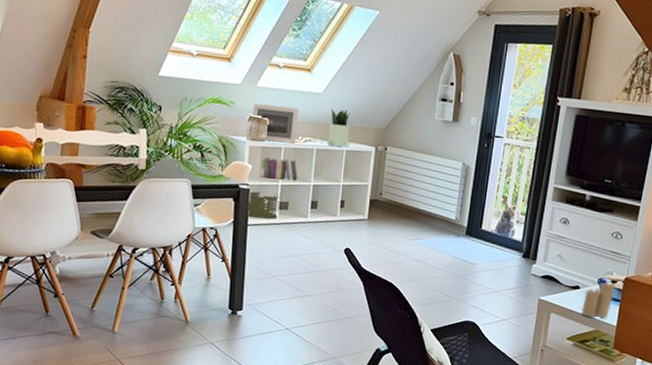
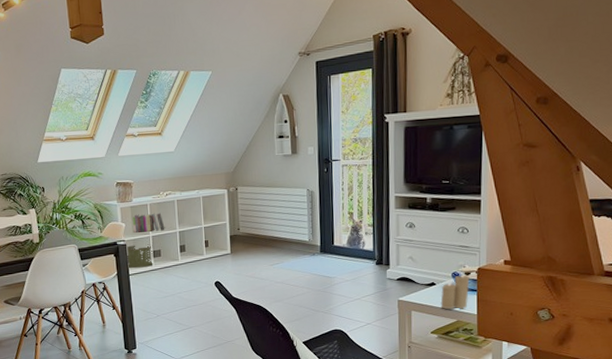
picture frame: present [250,103,298,144] -> none [118,168,158,202]
planter: present [326,109,351,148] -> none [184,161,206,196]

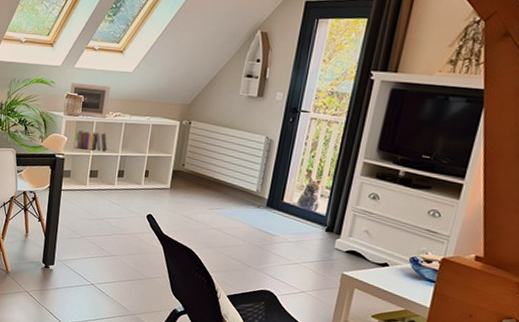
picture frame: none [118,168,158,202] -> present [67,82,110,118]
basket: present [126,244,153,268] -> none [62,160,91,186]
candle: present [440,271,470,310] -> none [389,257,431,299]

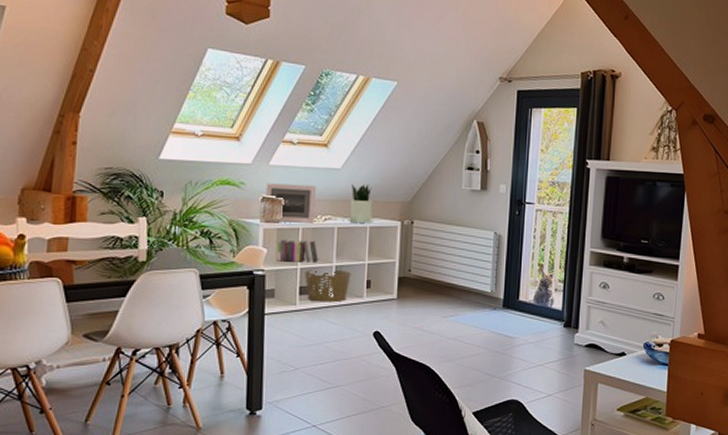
basket: none [95,157,133,186] -> present [305,270,351,303]
planter: none [134,87,157,122] -> present [348,184,375,224]

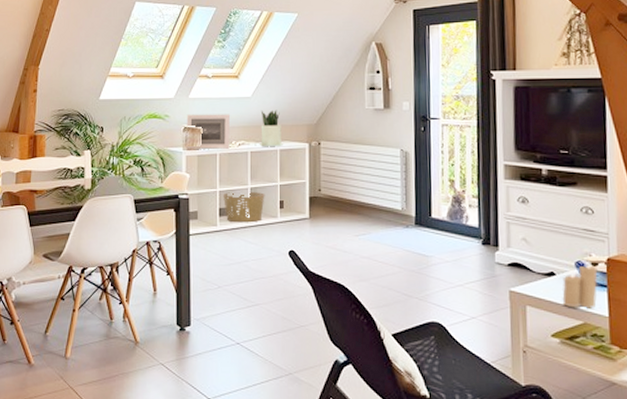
books: present [276,239,319,264] -> none [198,164,235,187]
candle: none [629,342,662,385] -> present [562,261,598,309]

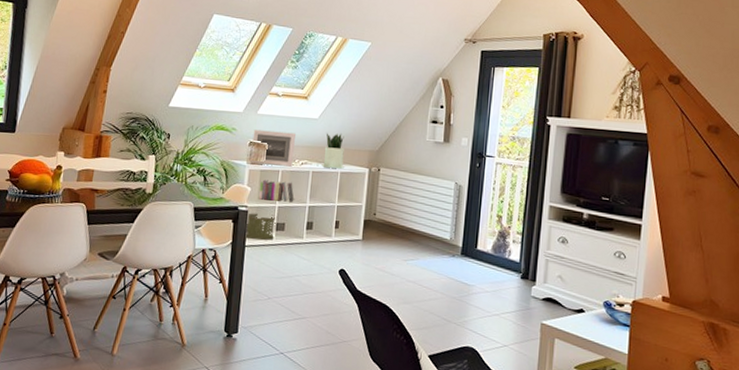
basket: none [189,200,220,228] -> present [245,212,278,240]
books: none [198,164,235,187] -> present [259,179,295,203]
basket: present [223,192,265,223] -> none [281,208,322,240]
candle: present [562,261,598,309] -> none [588,301,623,346]

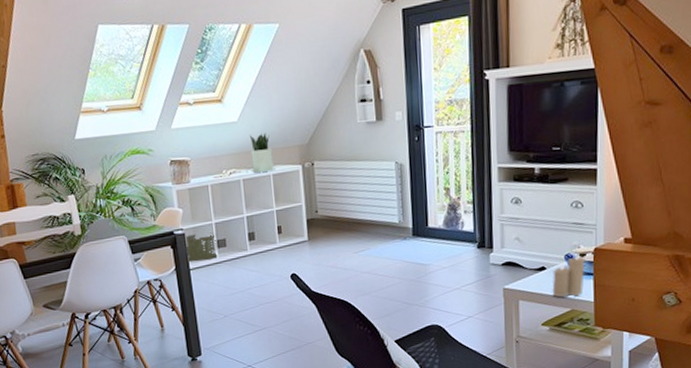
picture frame: present [250,129,296,167] -> none [171,142,221,183]
books: present [259,179,295,203] -> none [190,195,230,221]
candle: none [588,301,623,346] -> present [552,252,586,298]

